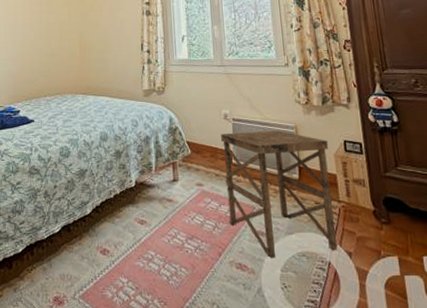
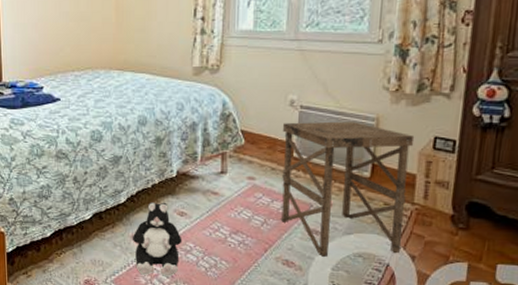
plush toy: none [98,211,144,288] -> present [132,201,182,277]

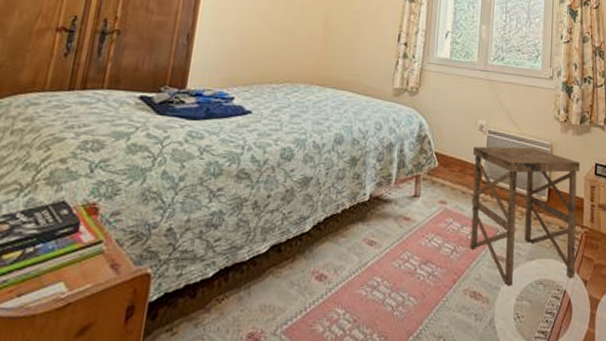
plush toy: present [132,201,182,277] -> none [313,229,370,321]

